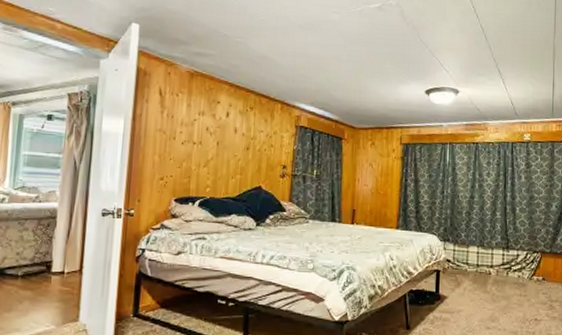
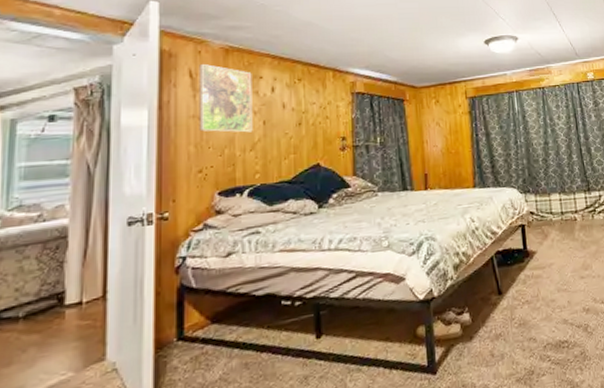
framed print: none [163,85,211,151] -> present [199,64,253,133]

